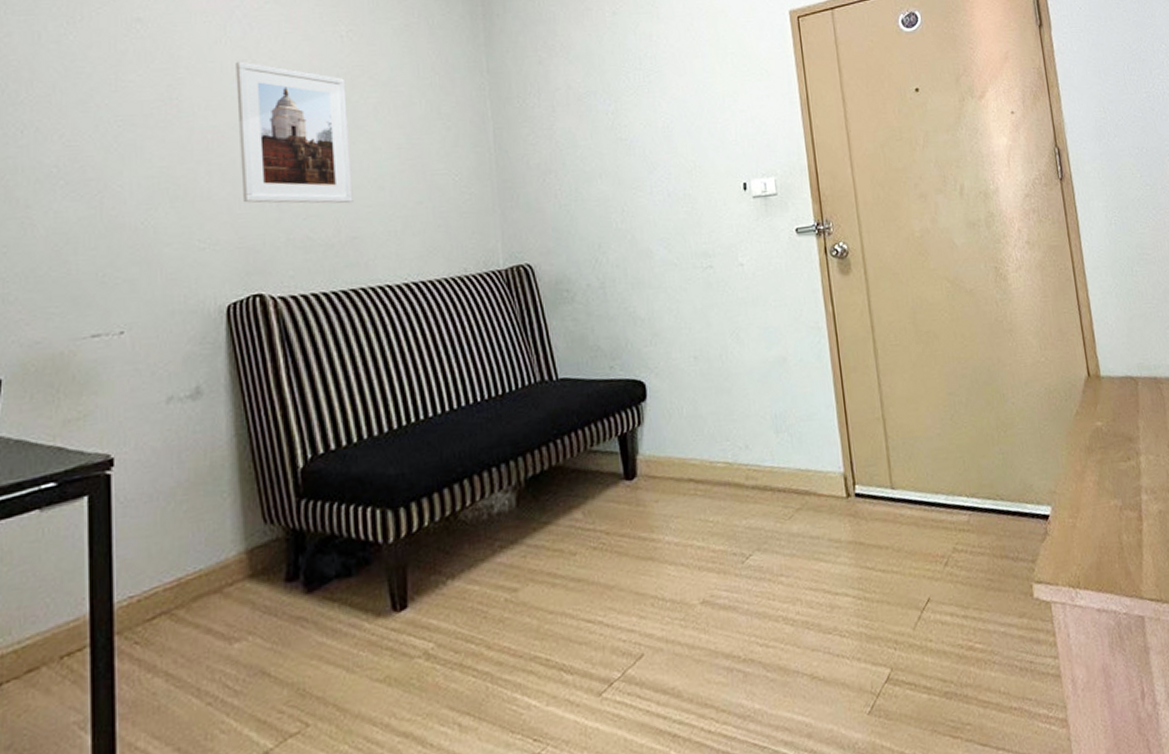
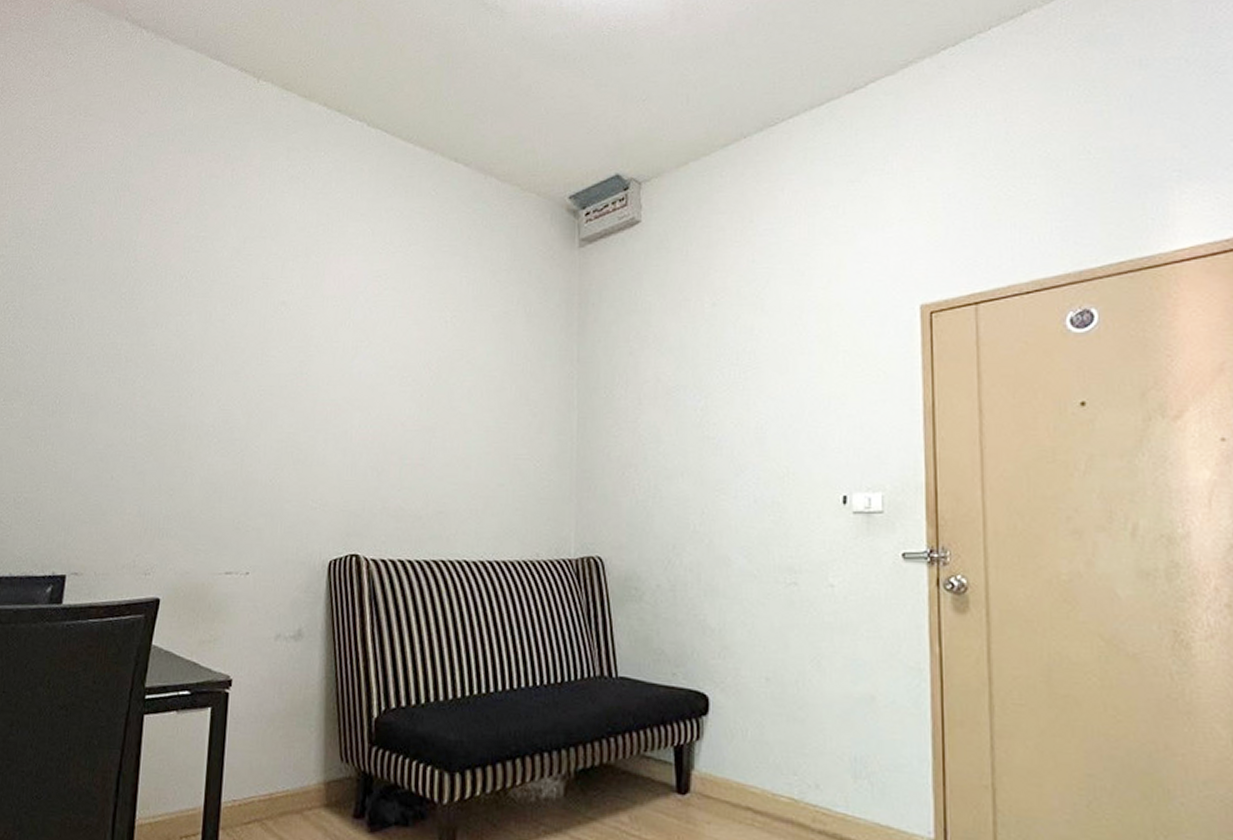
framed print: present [235,61,353,204] -> none [350,342,446,480]

